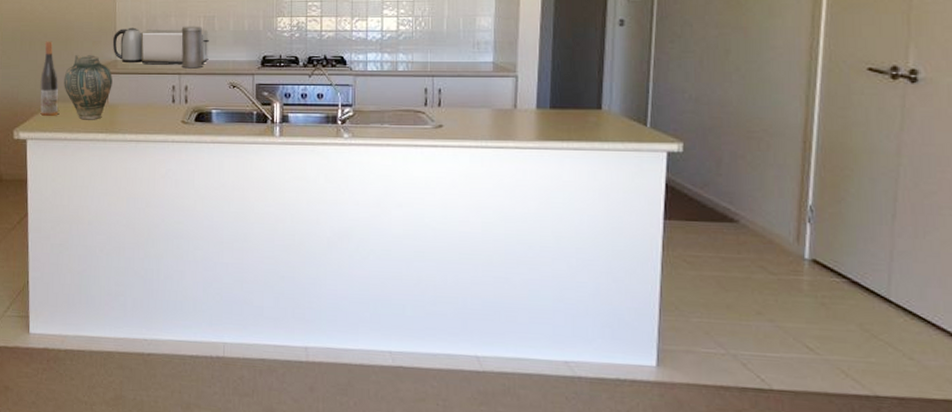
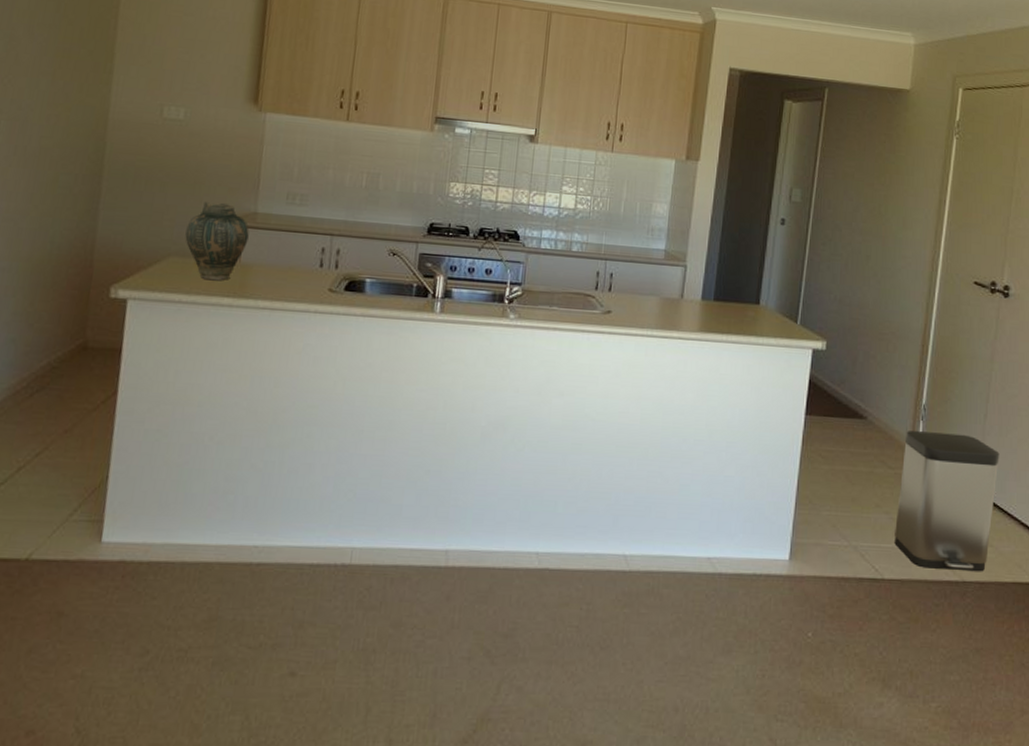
wine bottle: present [40,41,59,117] -> none [150,182,179,274]
kettle: present [113,27,143,64] -> none [253,176,291,219]
toaster: present [140,29,209,65] -> none [287,181,371,227]
canister: present [181,26,203,69] -> none [335,181,365,231]
pedal bin: none [782,234,916,387] -> present [894,431,1000,572]

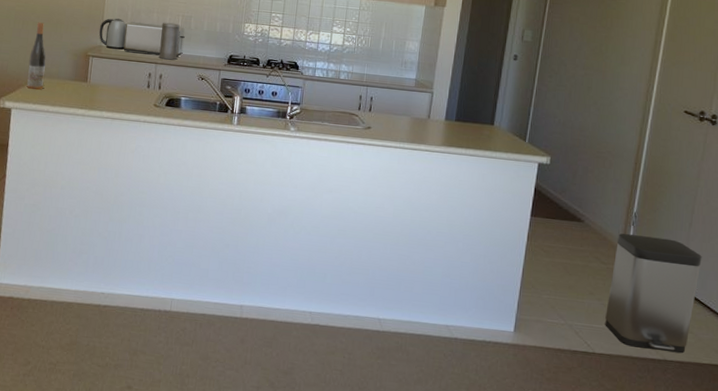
wine bottle: none [150,182,179,274] -> present [26,22,46,90]
vase: present [185,201,250,281] -> none [51,36,96,97]
kettle: none [253,176,291,219] -> present [99,18,126,51]
toaster: none [287,181,371,227] -> present [123,22,185,58]
canister: none [335,181,365,231] -> present [159,22,181,60]

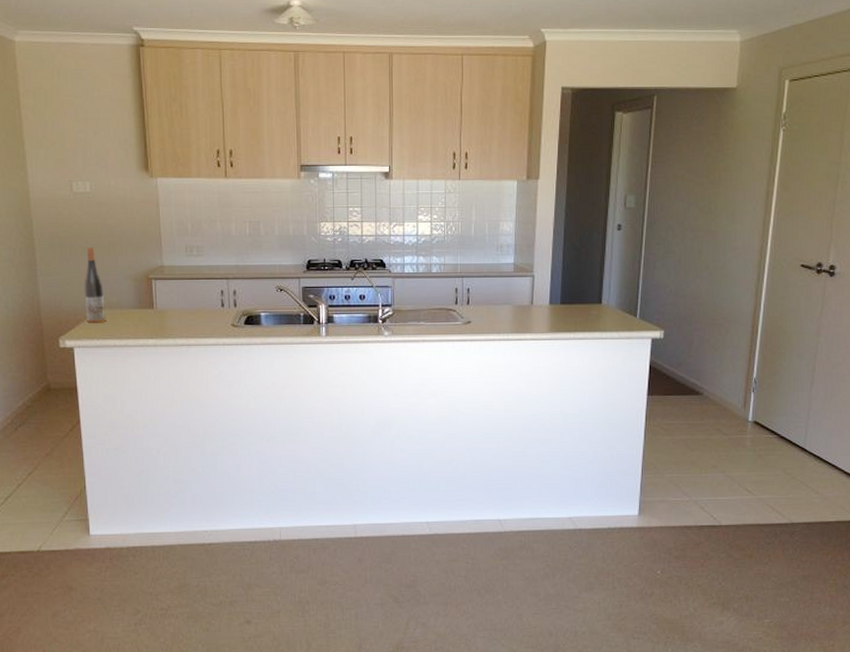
kettle: present [99,18,126,51] -> none [158,232,189,269]
toaster: present [123,22,185,58] -> none [186,234,255,270]
canister: present [159,22,181,60] -> none [227,231,250,273]
pedal bin: present [605,233,702,353] -> none [730,401,825,515]

